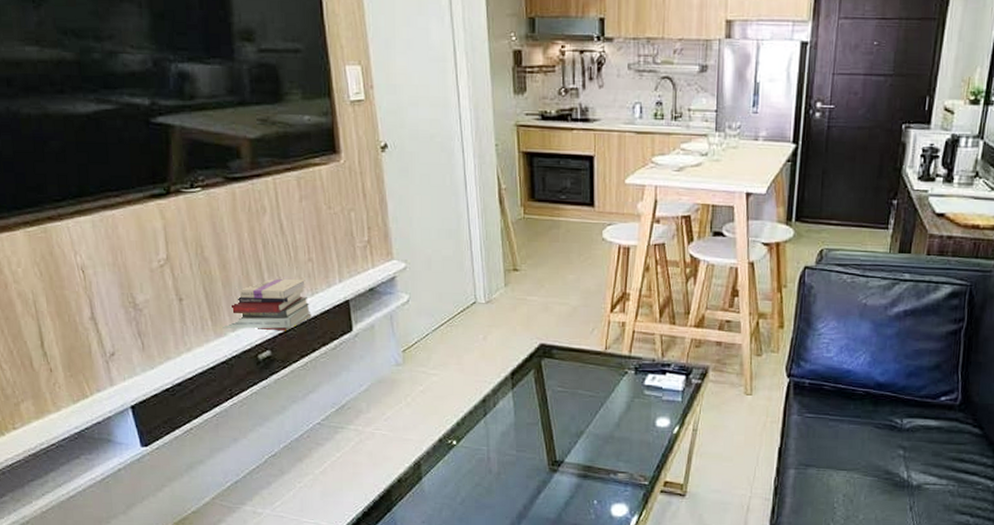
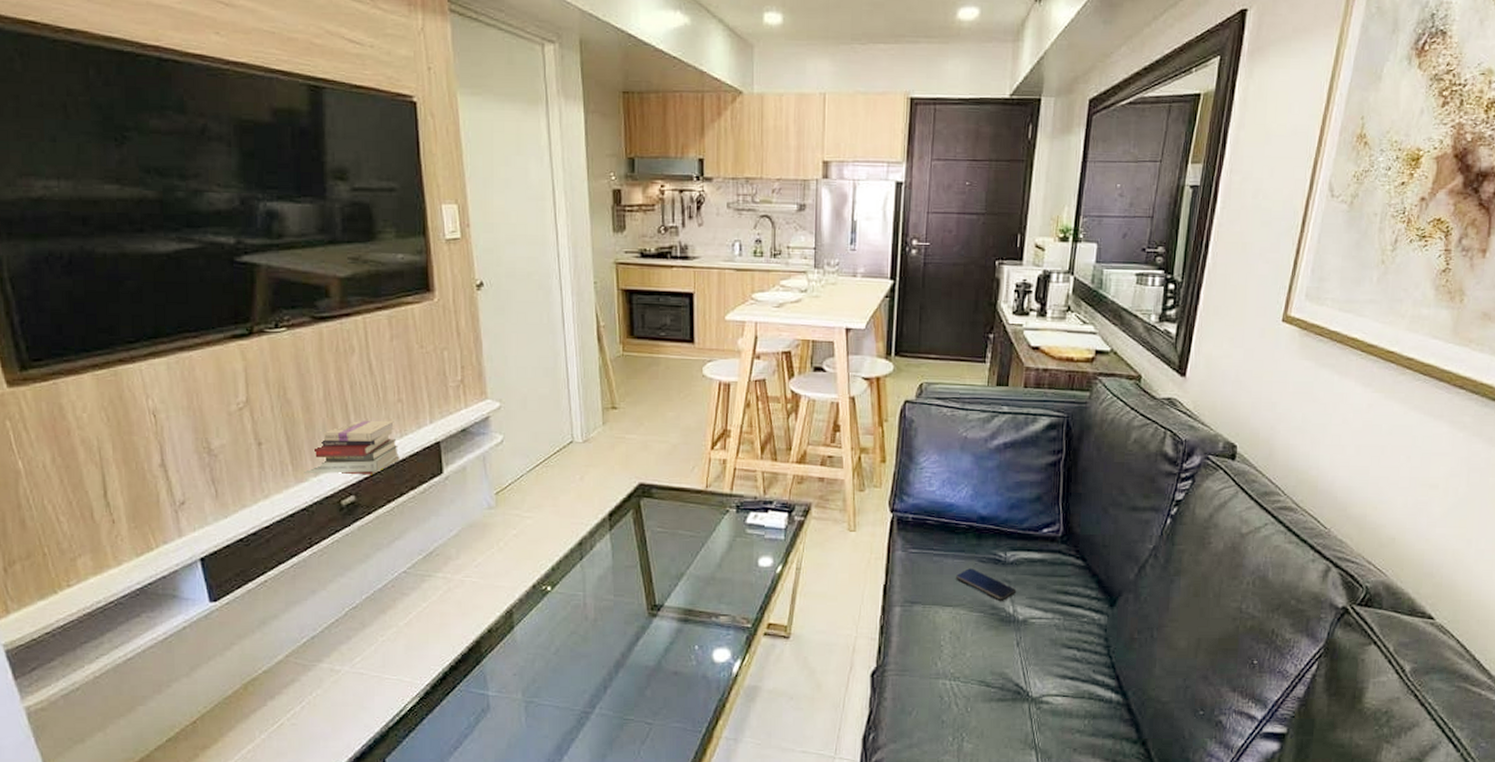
smartphone: none [851,434,912,466] -> present [956,568,1017,601]

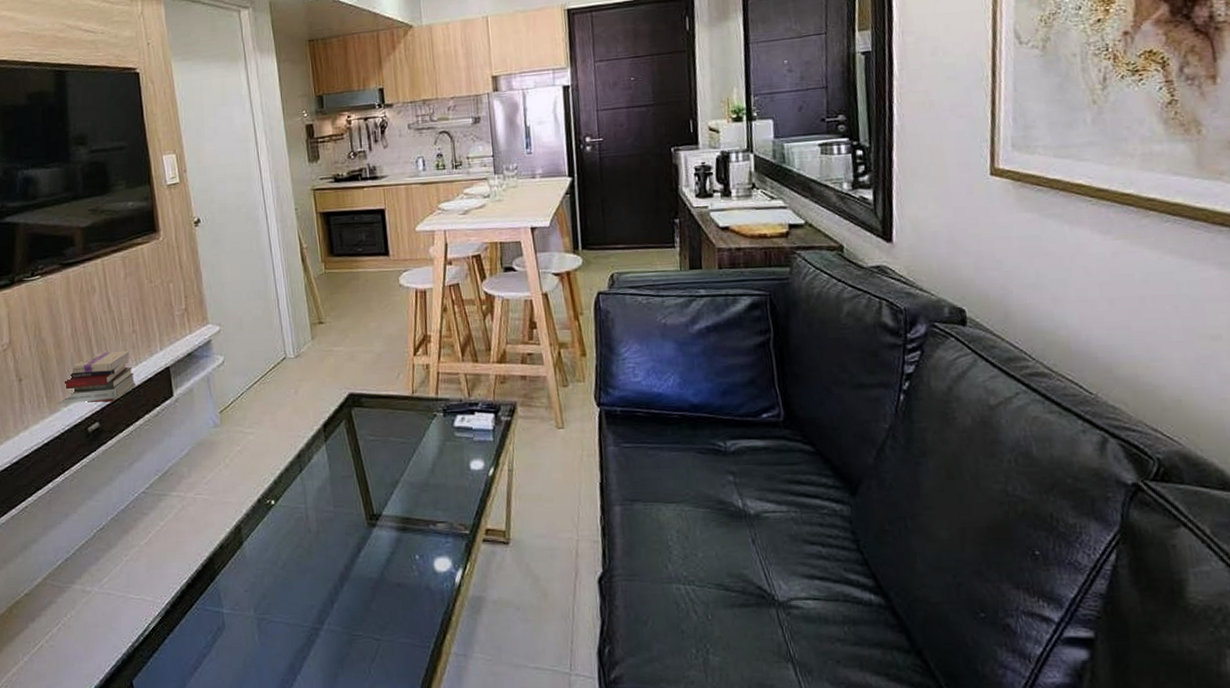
smartphone: present [956,568,1017,601] -> none [675,460,744,494]

